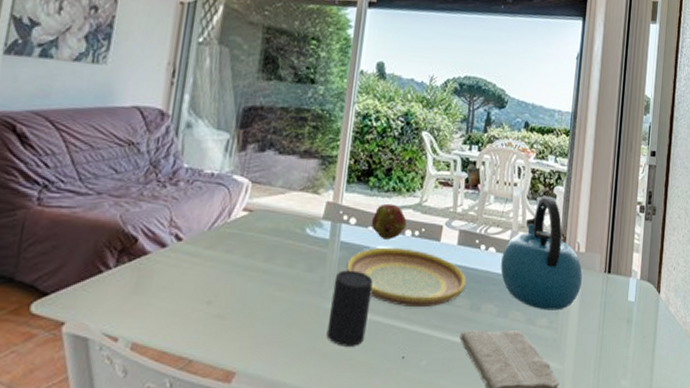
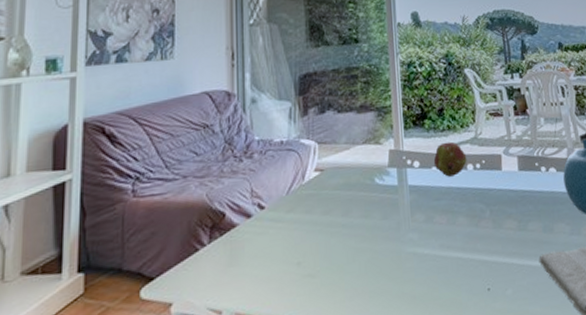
cup: present [326,270,373,346] -> none [410,211,449,288]
plate: present [346,247,467,308] -> none [418,182,535,239]

